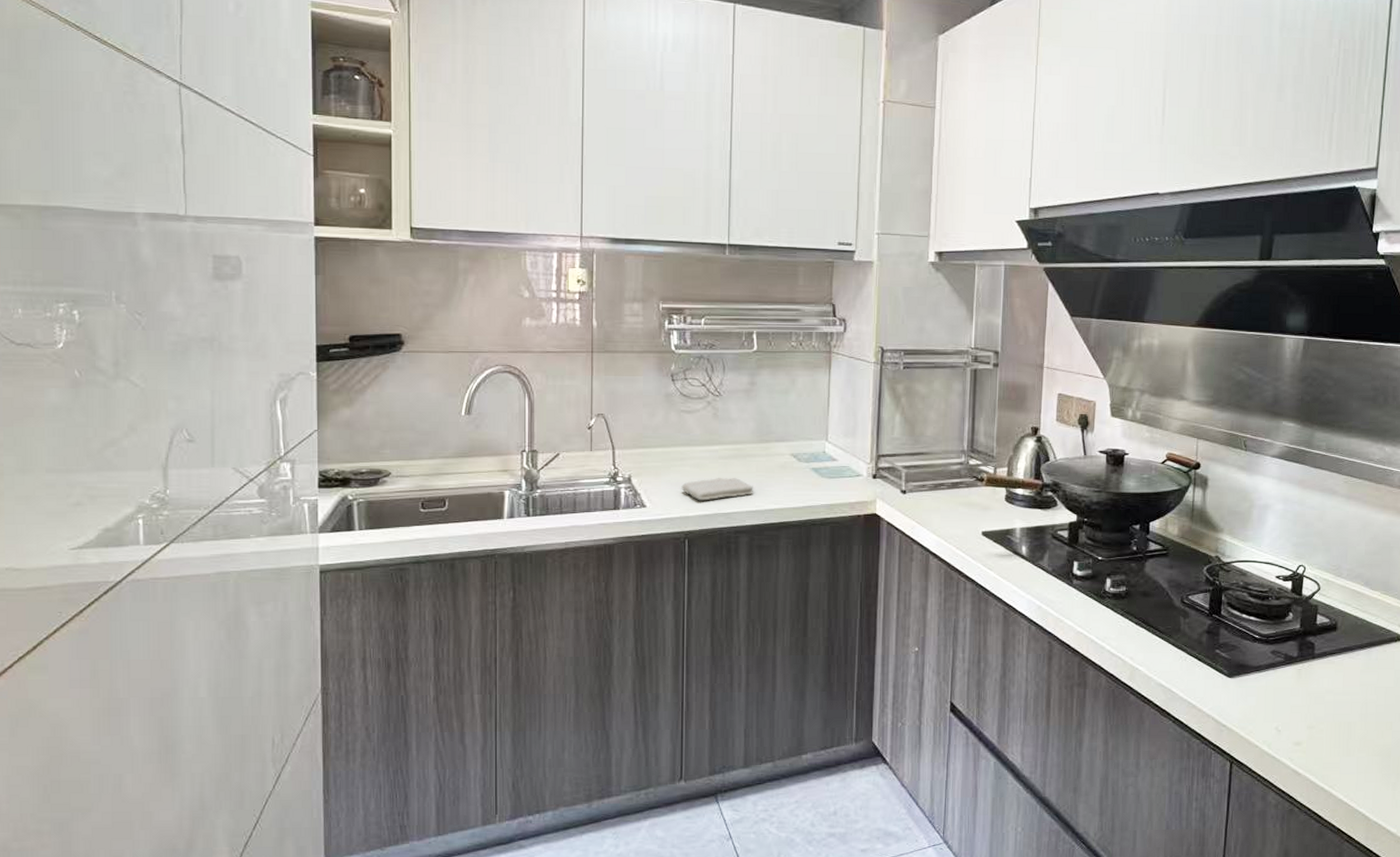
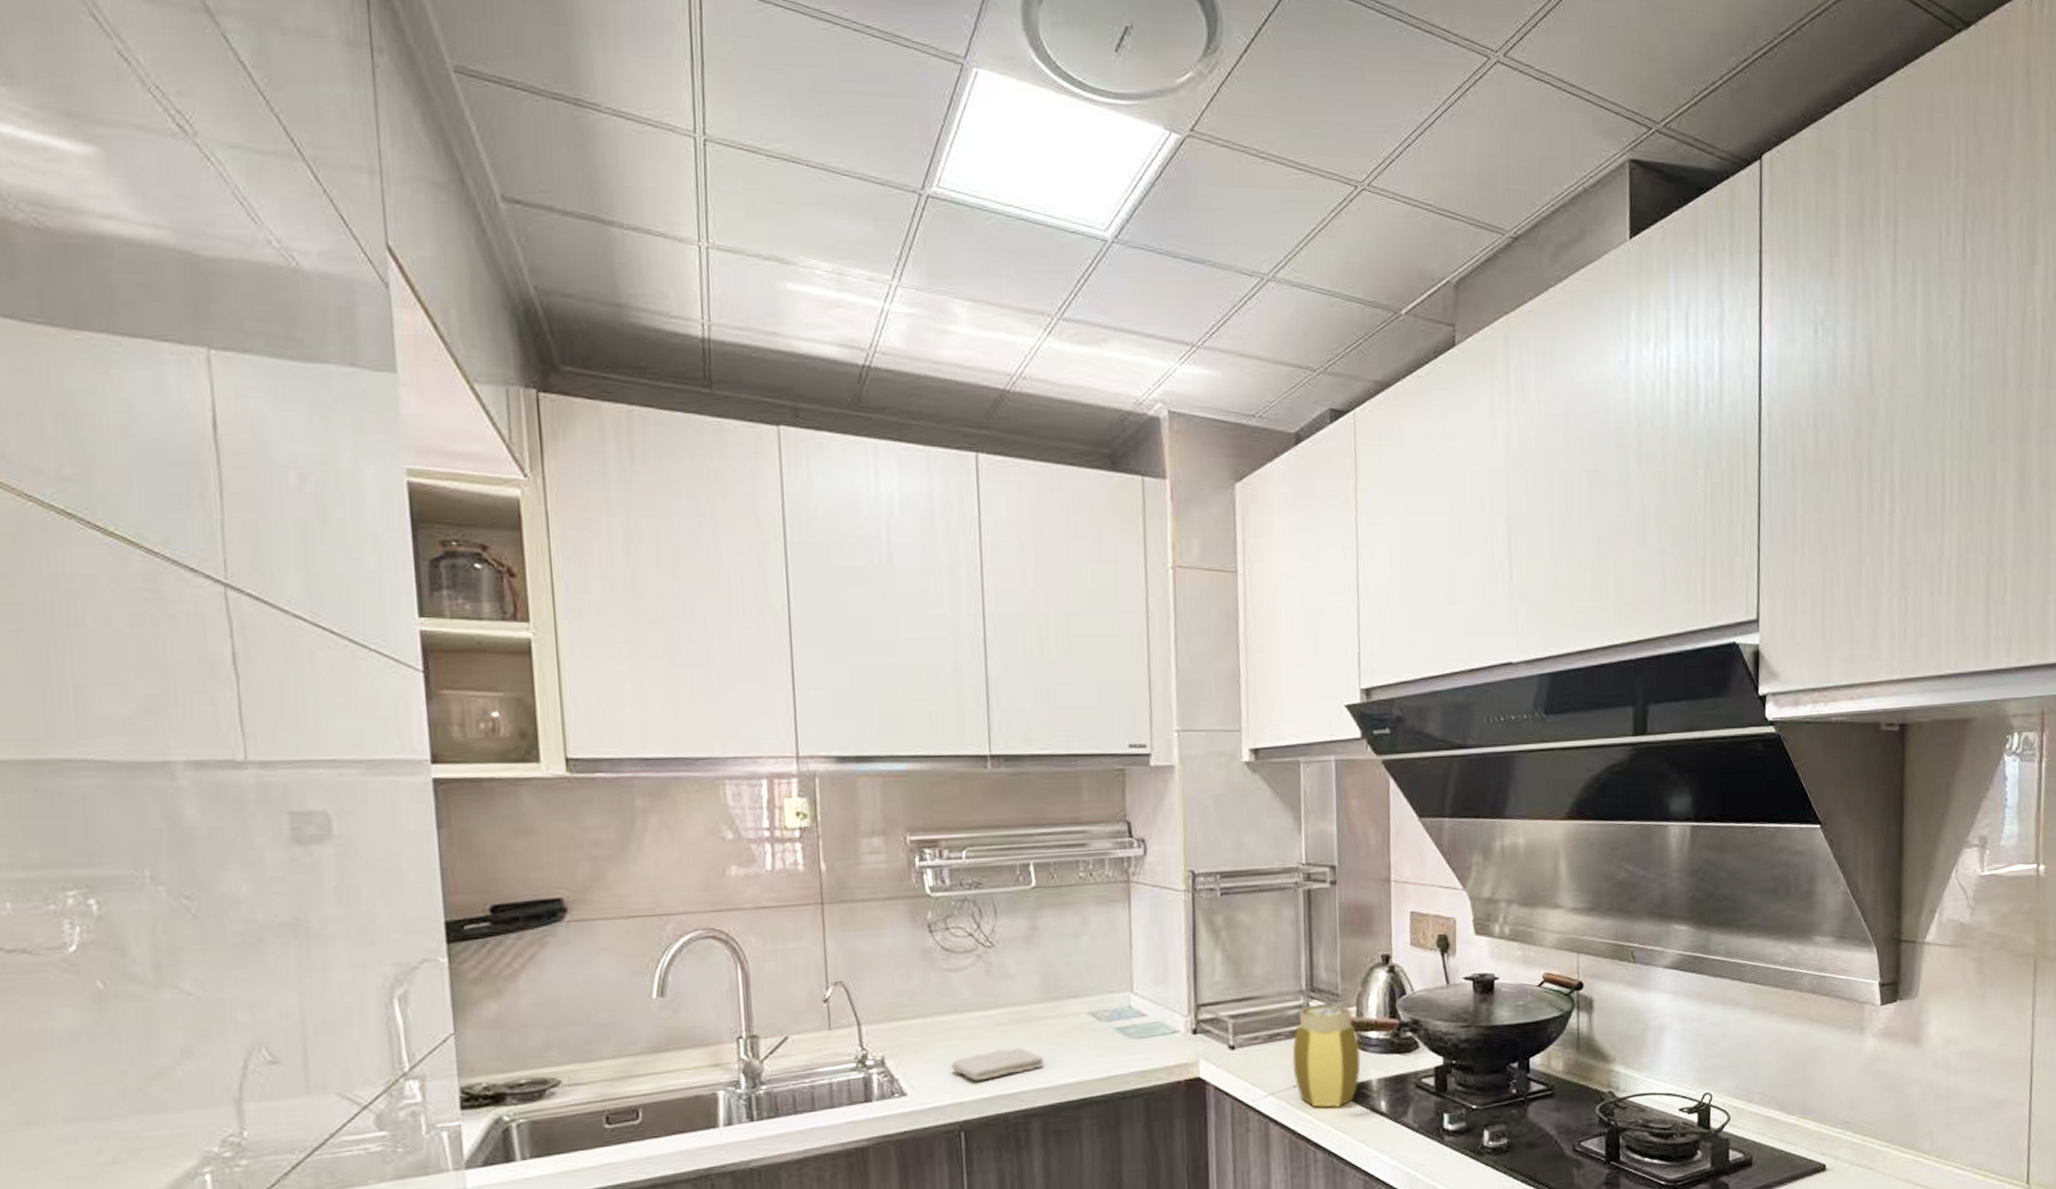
jar: none [952,463,1008,548] -> present [1292,1005,1361,1108]

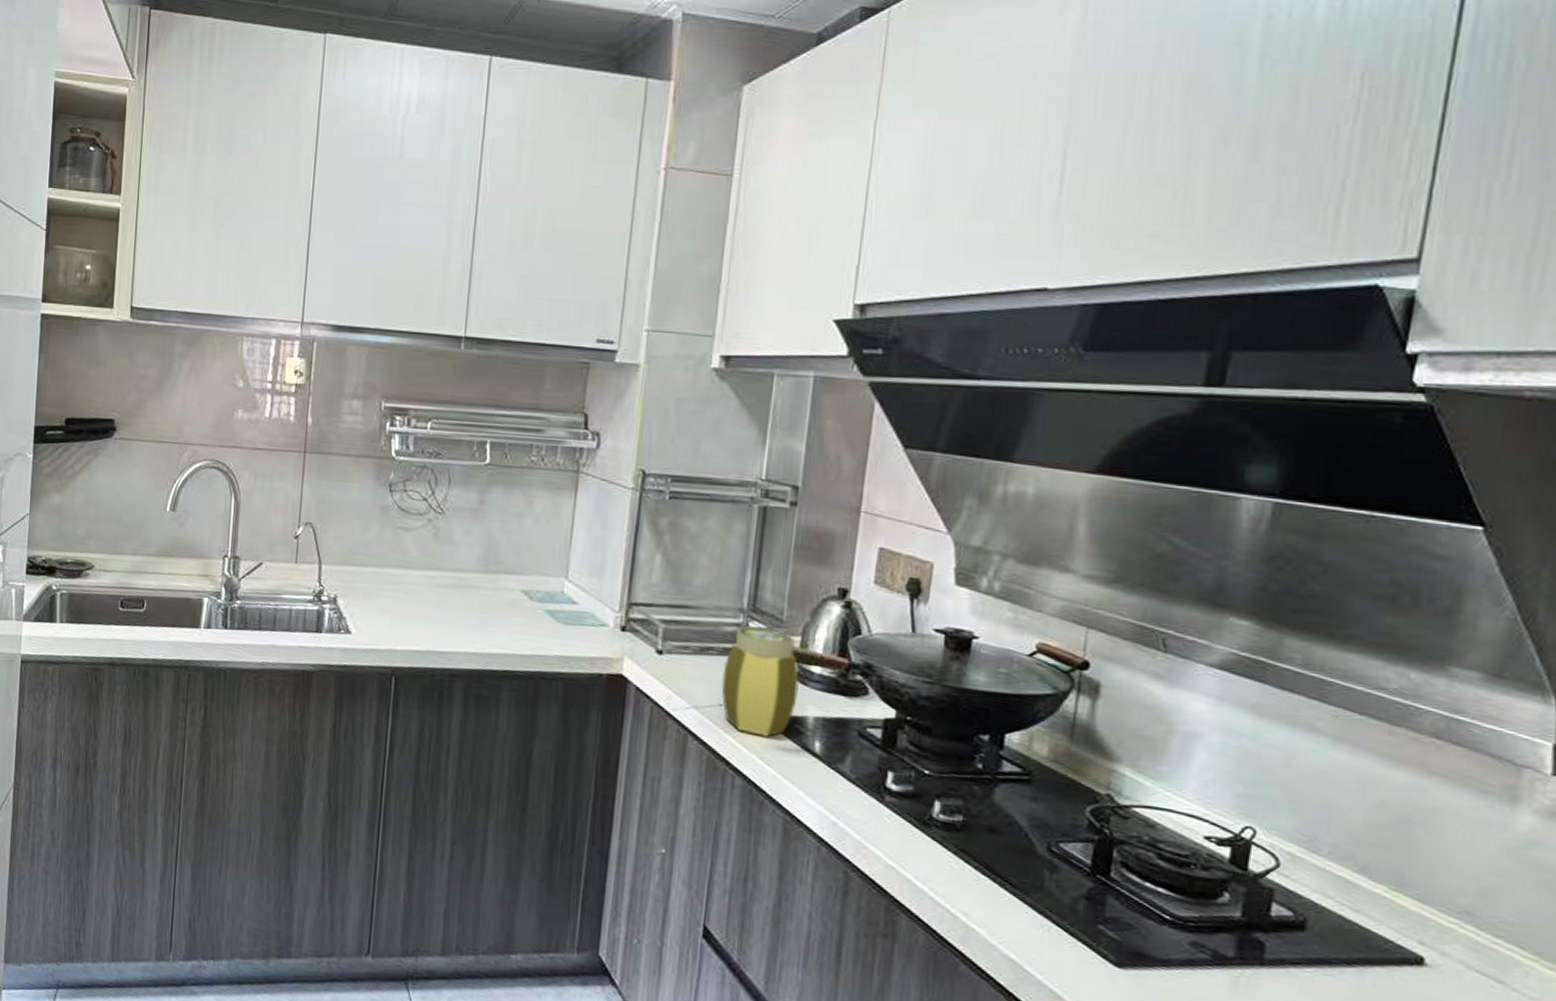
washcloth: present [951,1048,1044,1082] -> none [391,608,475,635]

